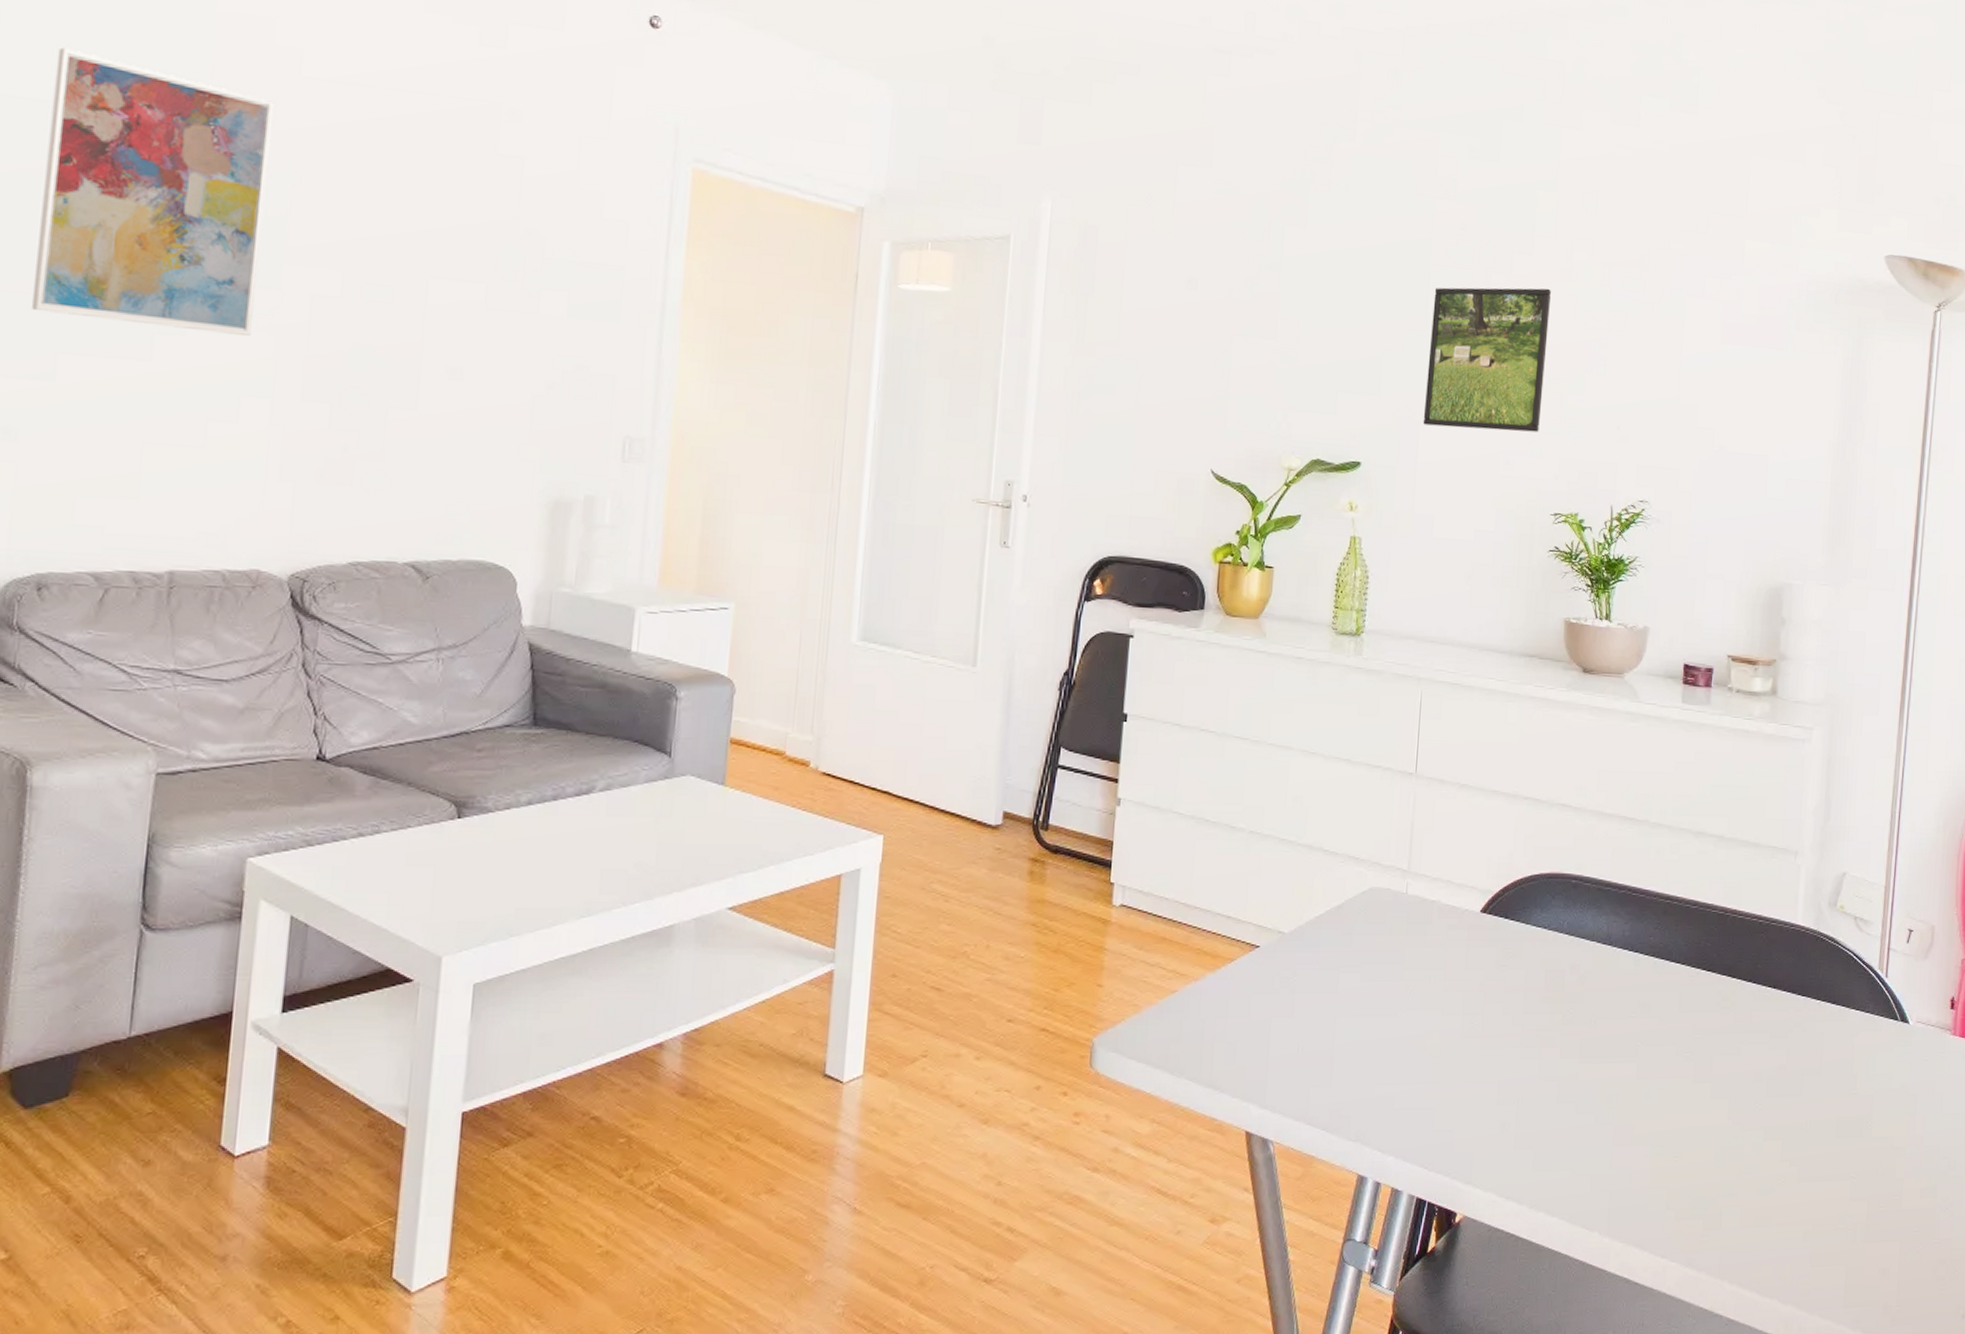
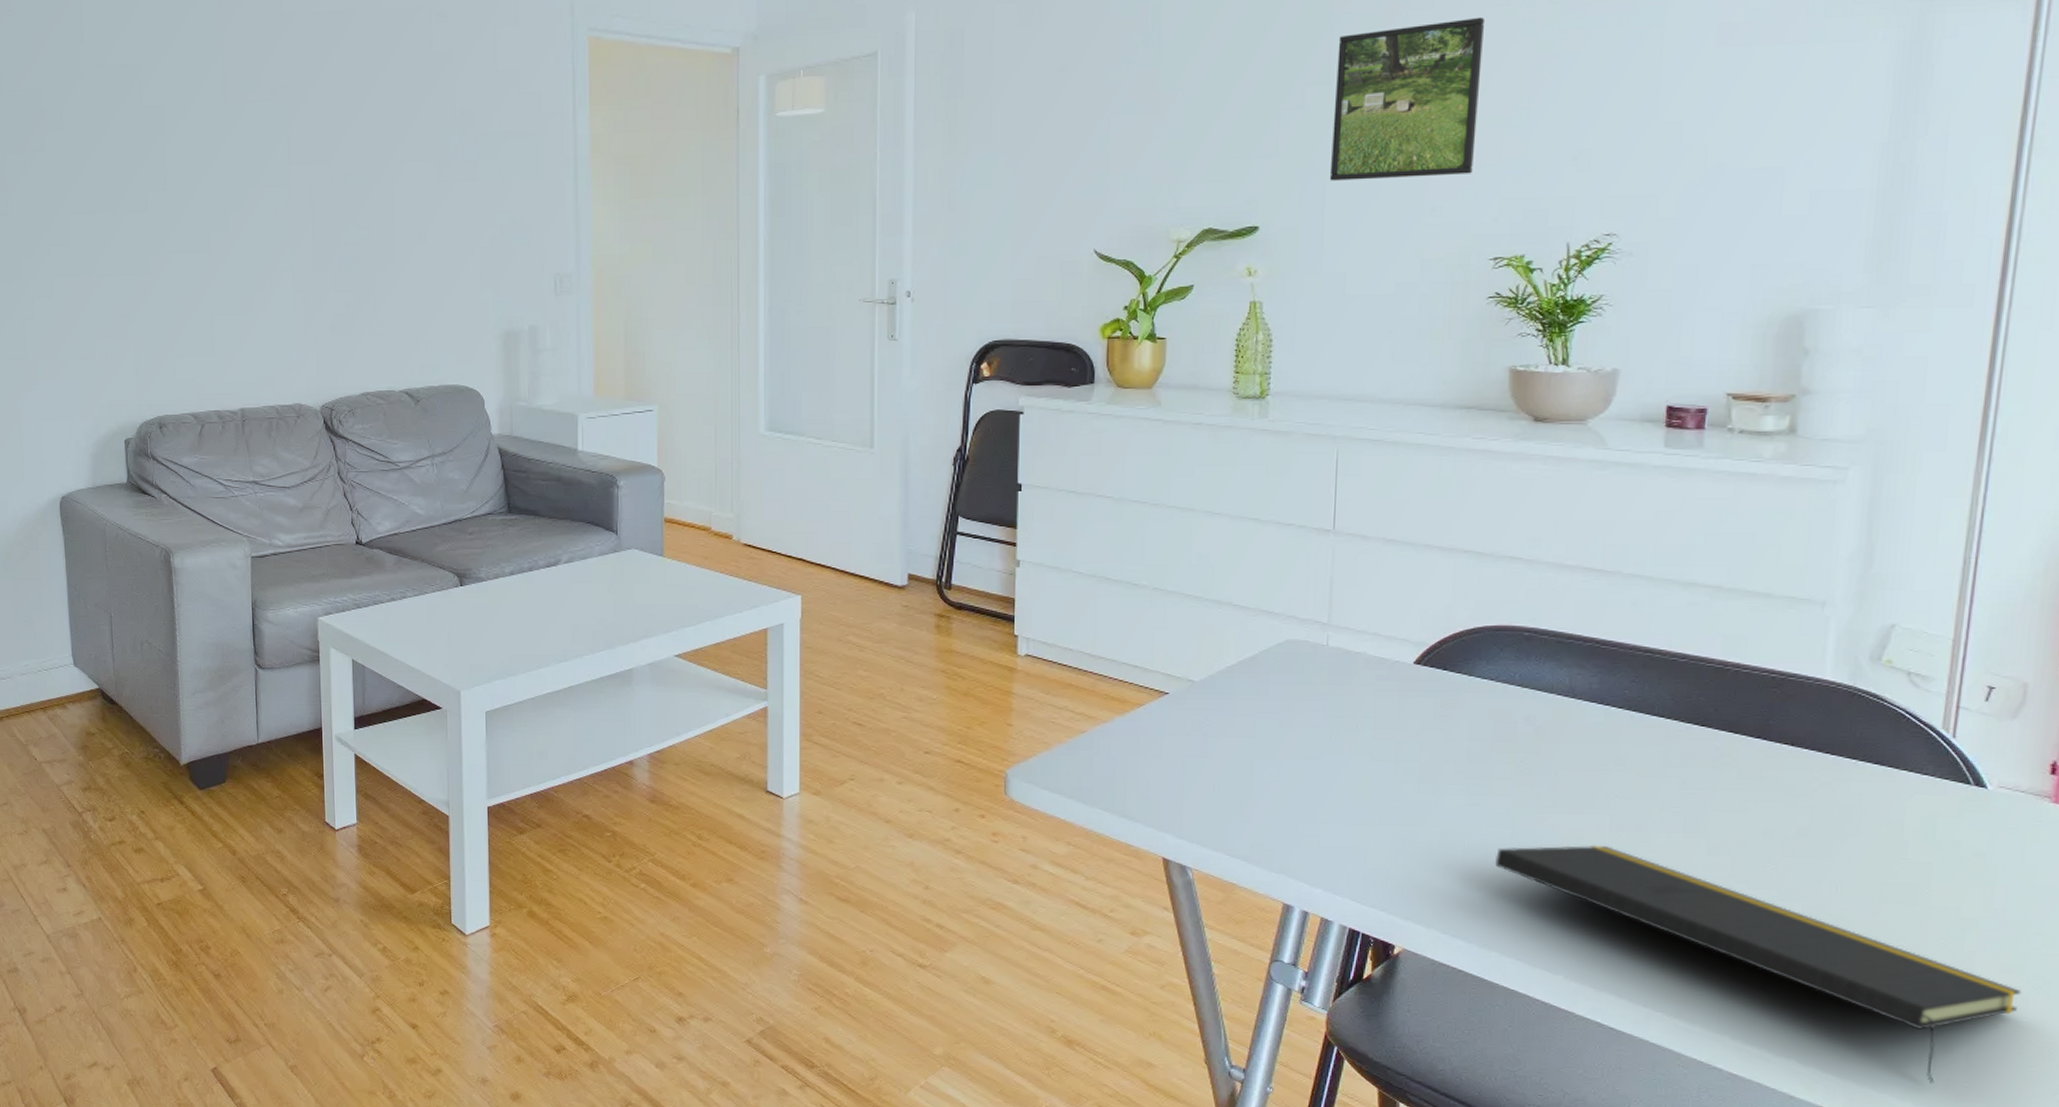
wall art: present [30,47,274,336] -> none [119,21,273,226]
notepad: none [1544,1093,1935,1310] -> present [1495,845,2022,1083]

